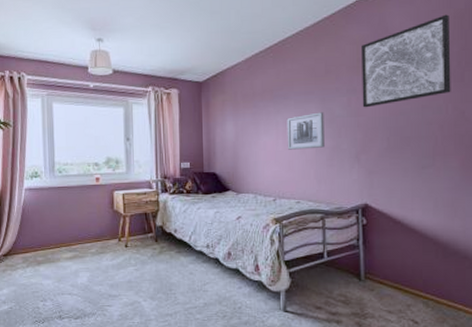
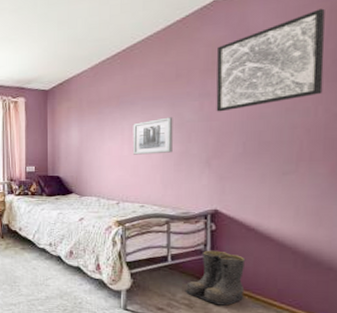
boots: none [341,244,395,300] -> present [185,250,246,306]

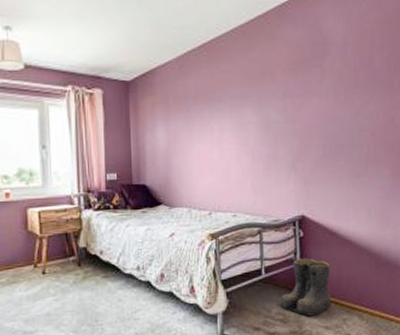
wall art: present [132,117,173,155] -> none [221,117,261,159]
wall art: present [216,8,325,112] -> none [297,18,382,114]

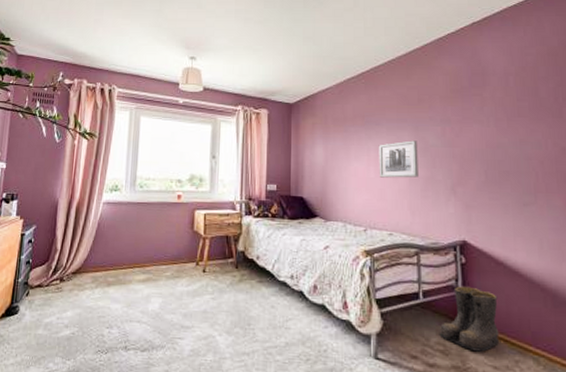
wall art: none [221,117,261,159] -> present [378,140,418,178]

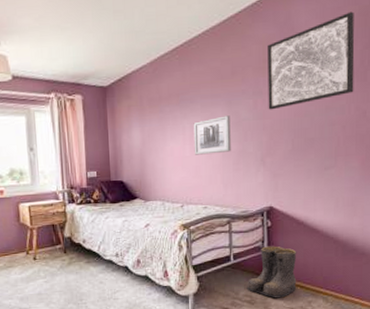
wall art: none [455,51,550,139] -> present [268,11,355,110]

